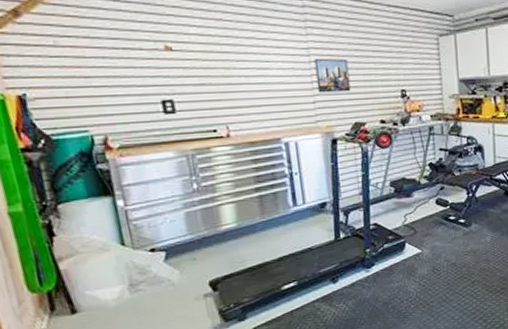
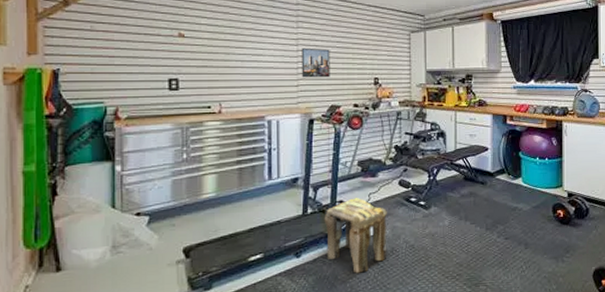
stool: none [358,219,428,294] -> present [324,198,387,273]

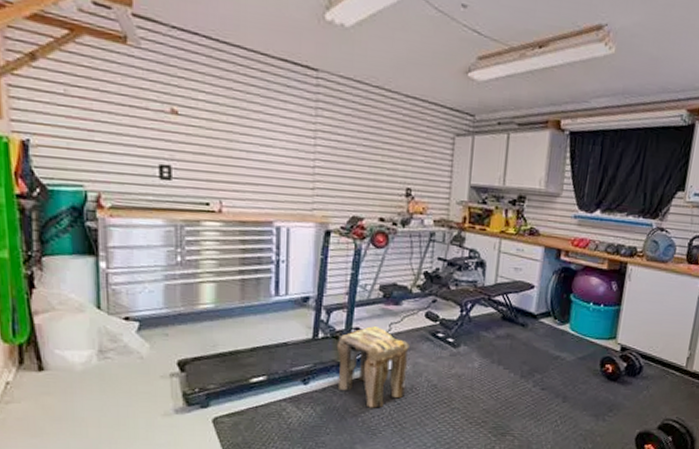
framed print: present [301,48,330,78] -> none [319,142,355,183]

